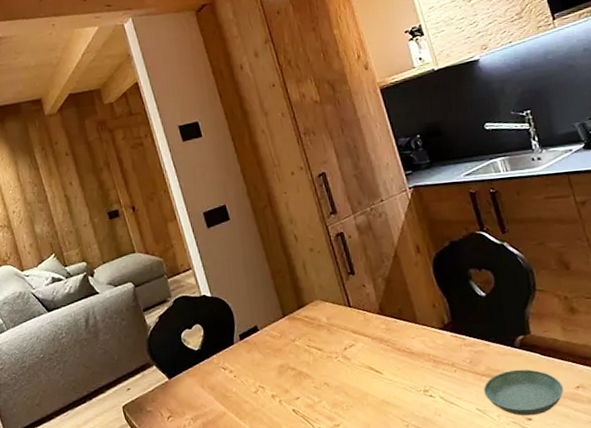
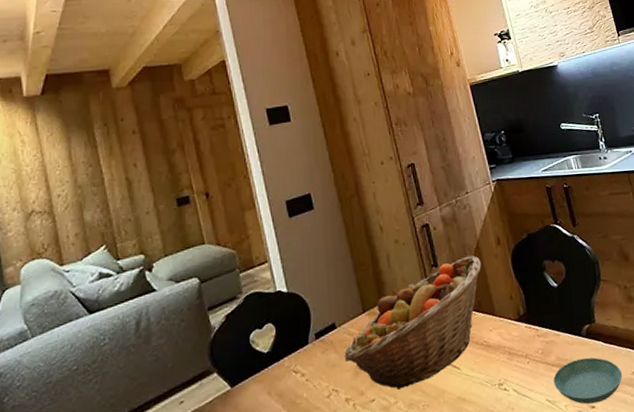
fruit basket: none [268,263,401,390] -> present [344,255,481,390]

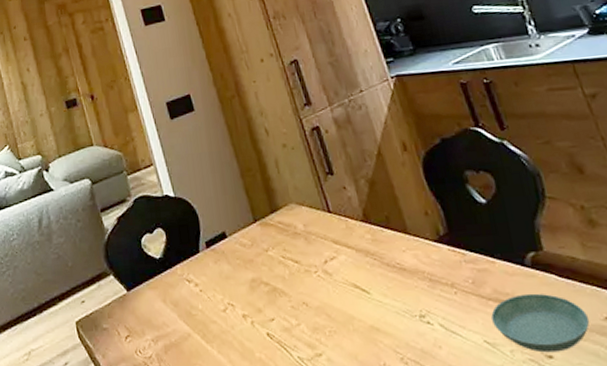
fruit basket: present [344,255,481,390] -> none [237,163,386,310]

